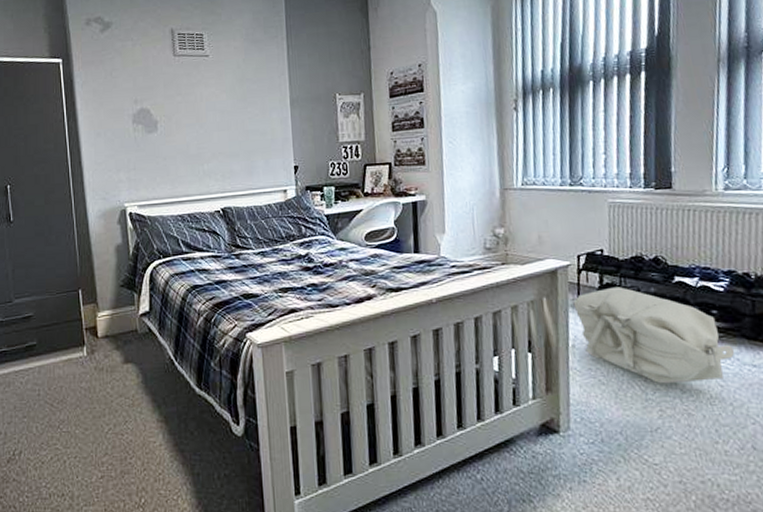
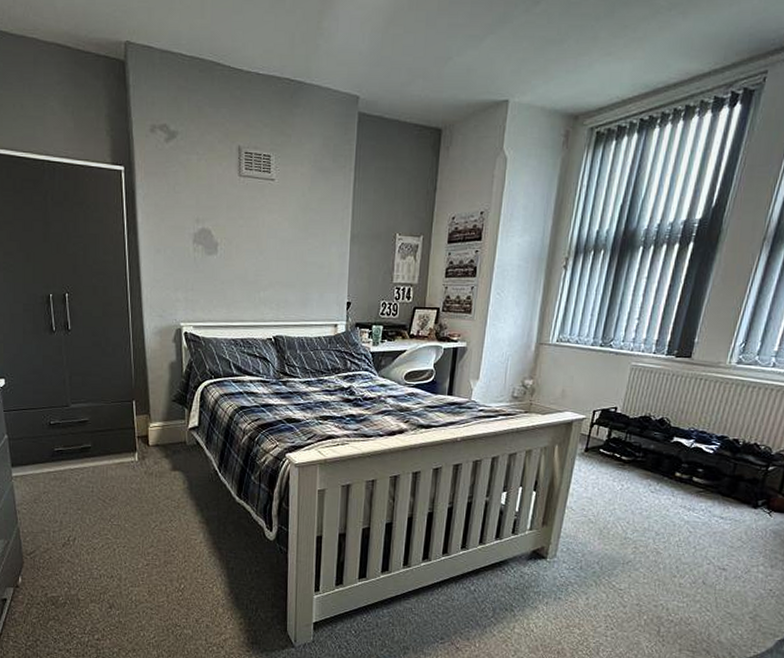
duffel bag: present [573,287,734,384] -> none [581,441,708,527]

